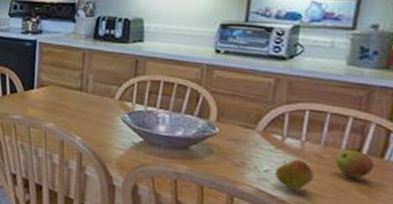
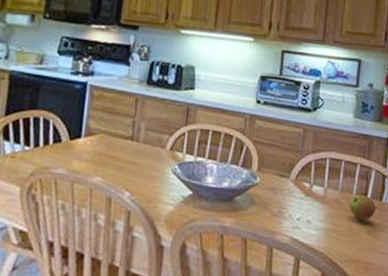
apple: present [275,159,315,190] -> none [305,206,335,236]

